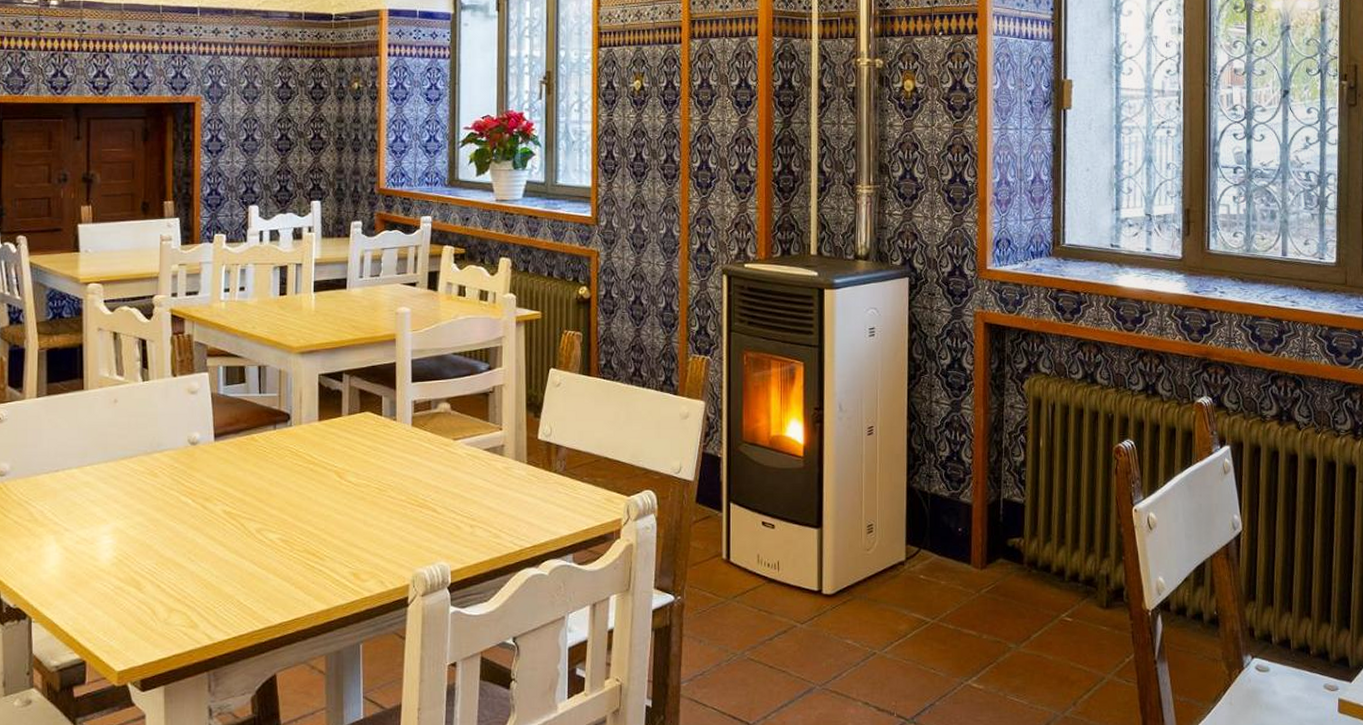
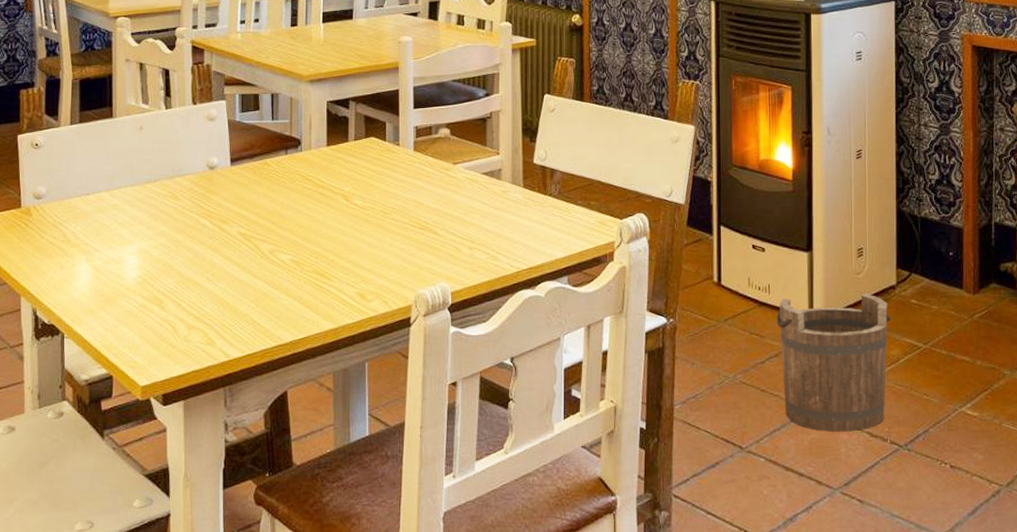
wooden bucket: none [785,569,900,706] -> present [776,294,891,431]

